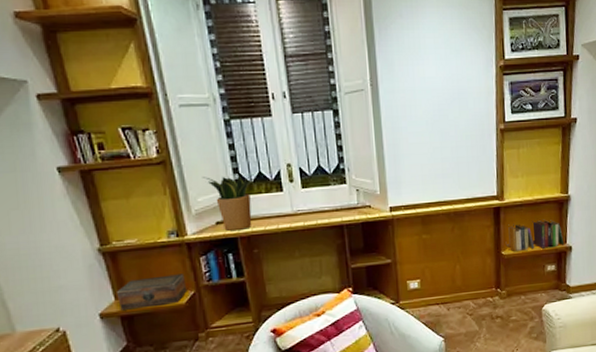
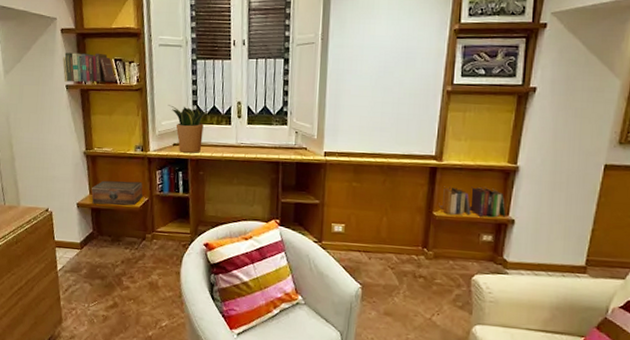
books: none [46,122,129,163] -> present [62,52,116,83]

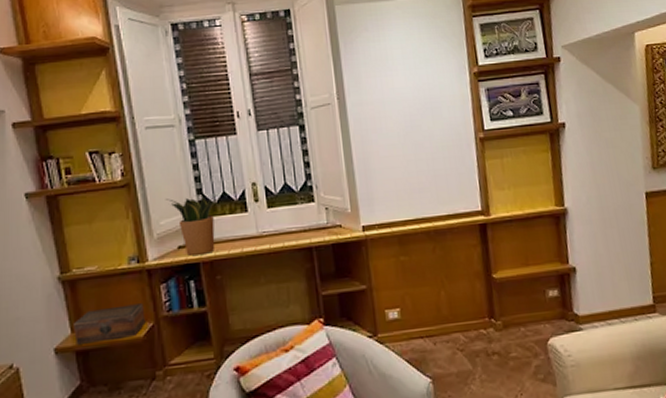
books: present [62,52,116,83] -> none [18,147,94,189]
books: present [438,186,471,216] -> none [496,242,532,274]
books: present [469,185,506,217] -> none [525,235,567,271]

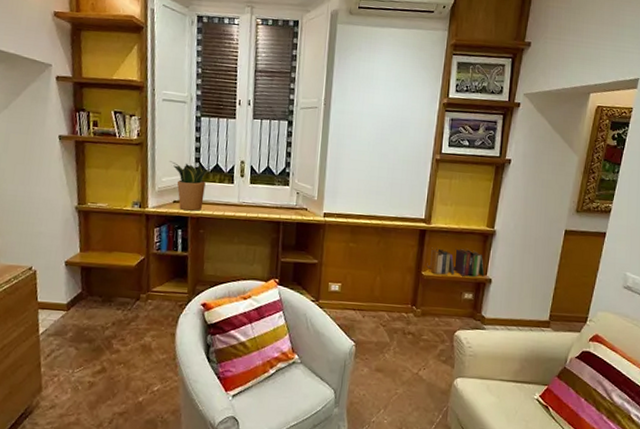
decorative box: present [74,303,146,345] -> none [82,237,139,264]
books: none [496,242,532,274] -> present [426,247,455,275]
books: none [525,235,567,271] -> present [453,246,485,277]

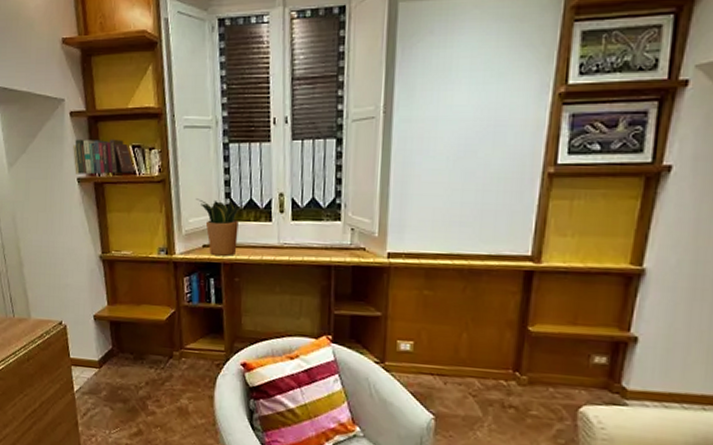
books: none [56,101,115,135] -> present [73,139,135,175]
books: present [426,247,455,275] -> none [535,294,579,332]
books: present [453,246,485,277] -> none [575,292,627,334]

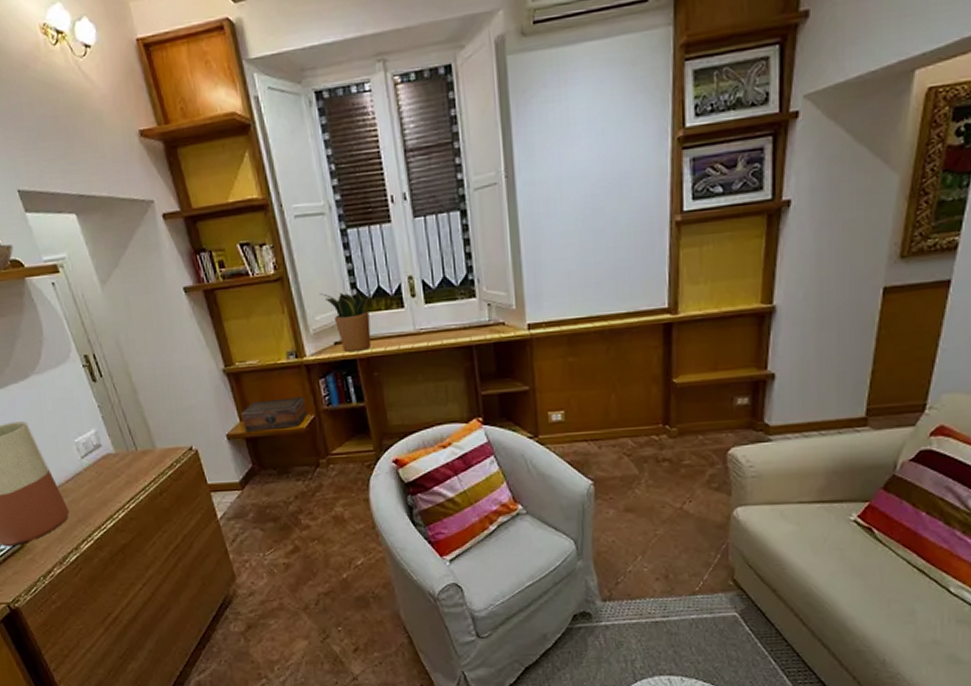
books: present [73,139,135,175] -> none [172,238,247,283]
decorative box: none [110,289,169,319] -> present [241,397,308,432]

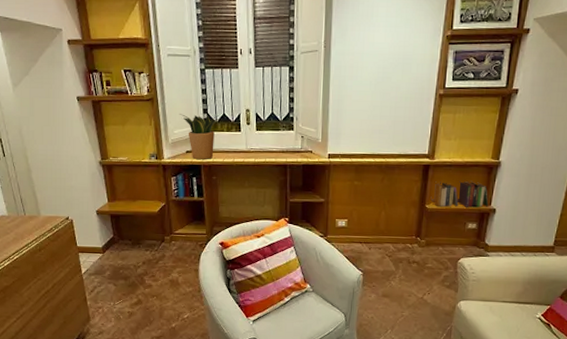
decorative box: present [241,397,308,432] -> none [110,188,160,211]
books: none [678,343,720,379] -> present [430,181,459,207]
books: none [716,337,764,376] -> present [456,179,489,208]

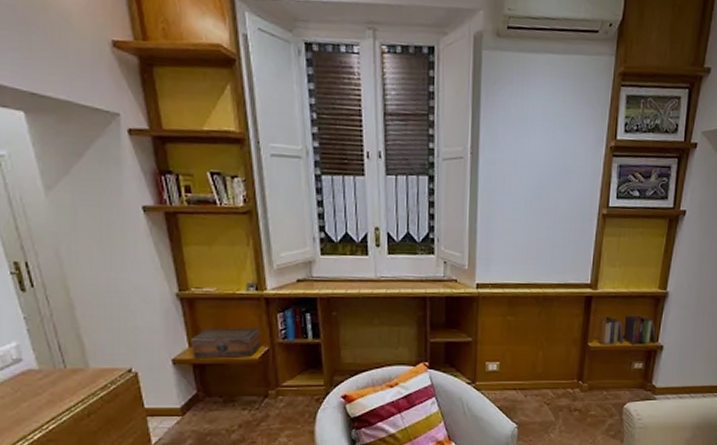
decorative box: none [110,188,160,211] -> present [191,328,262,359]
potted plant: present [179,114,221,160] -> none [287,232,342,291]

